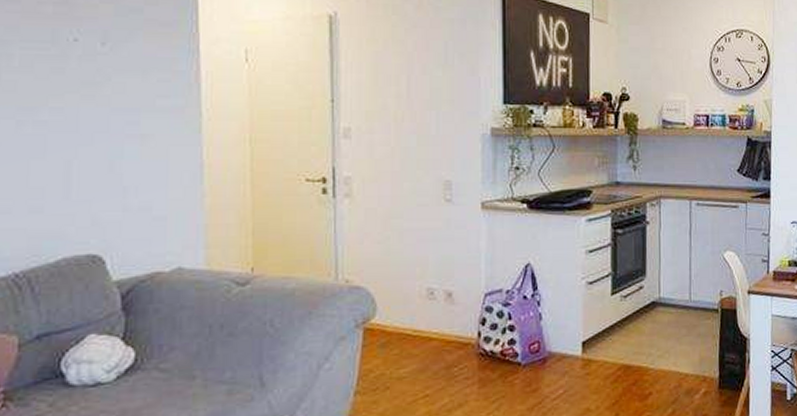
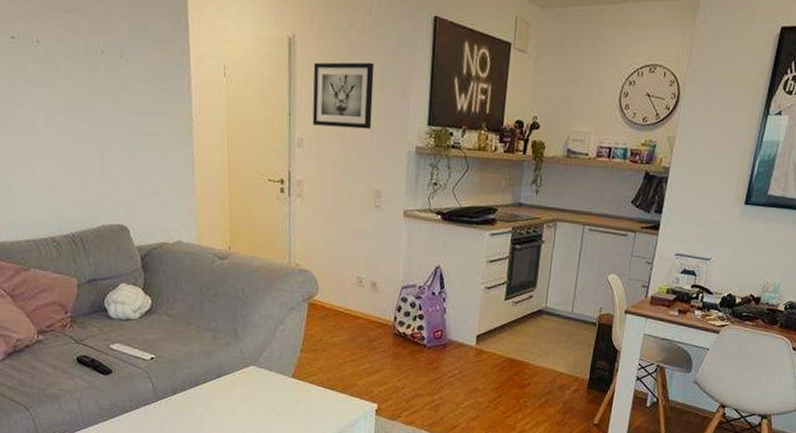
wall art: none [361,39,436,112] -> present [312,62,374,130]

